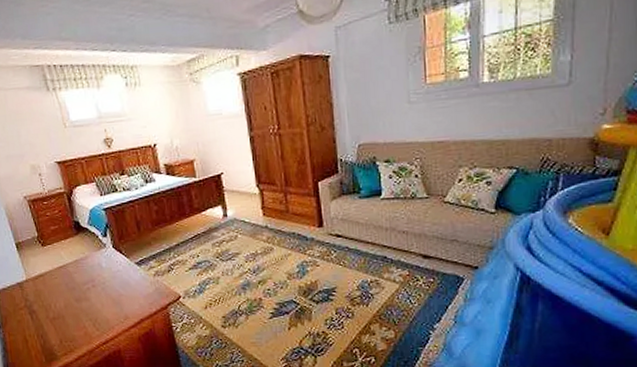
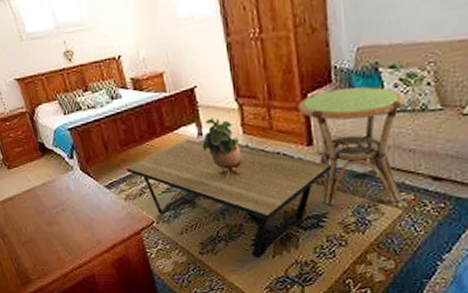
coffee table: none [157,220,339,331] -> present [126,139,331,259]
potted plant: none [227,201,262,257] -> present [202,118,242,180]
side table: none [310,177,398,281] -> present [298,86,405,206]

